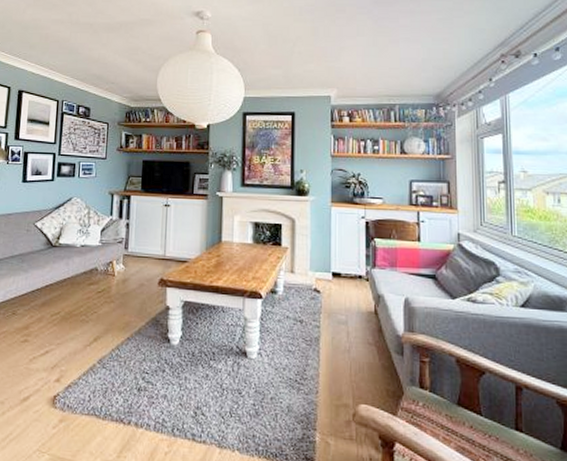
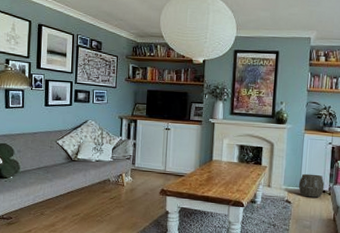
woven basket: none [328,255,360,285] -> present [298,173,325,198]

